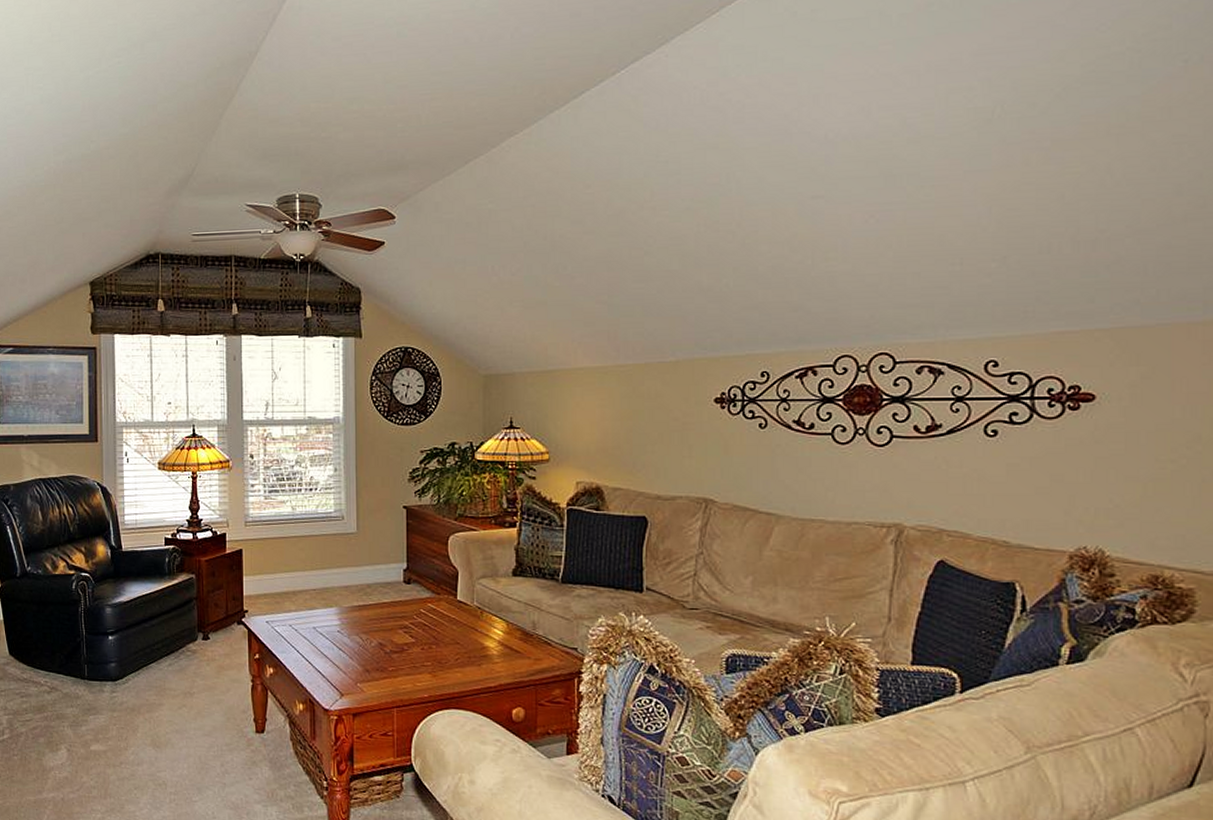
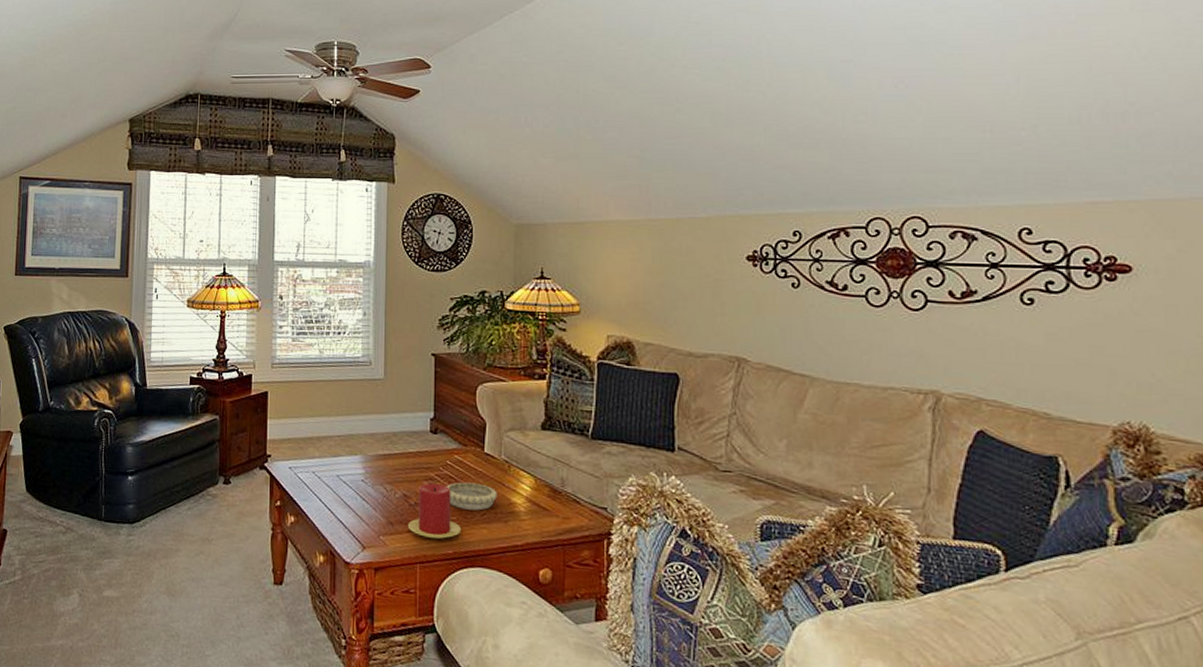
candle: none [385,631,436,685] -> present [408,483,461,540]
decorative bowl: none [420,629,470,656] -> present [446,482,497,511]

